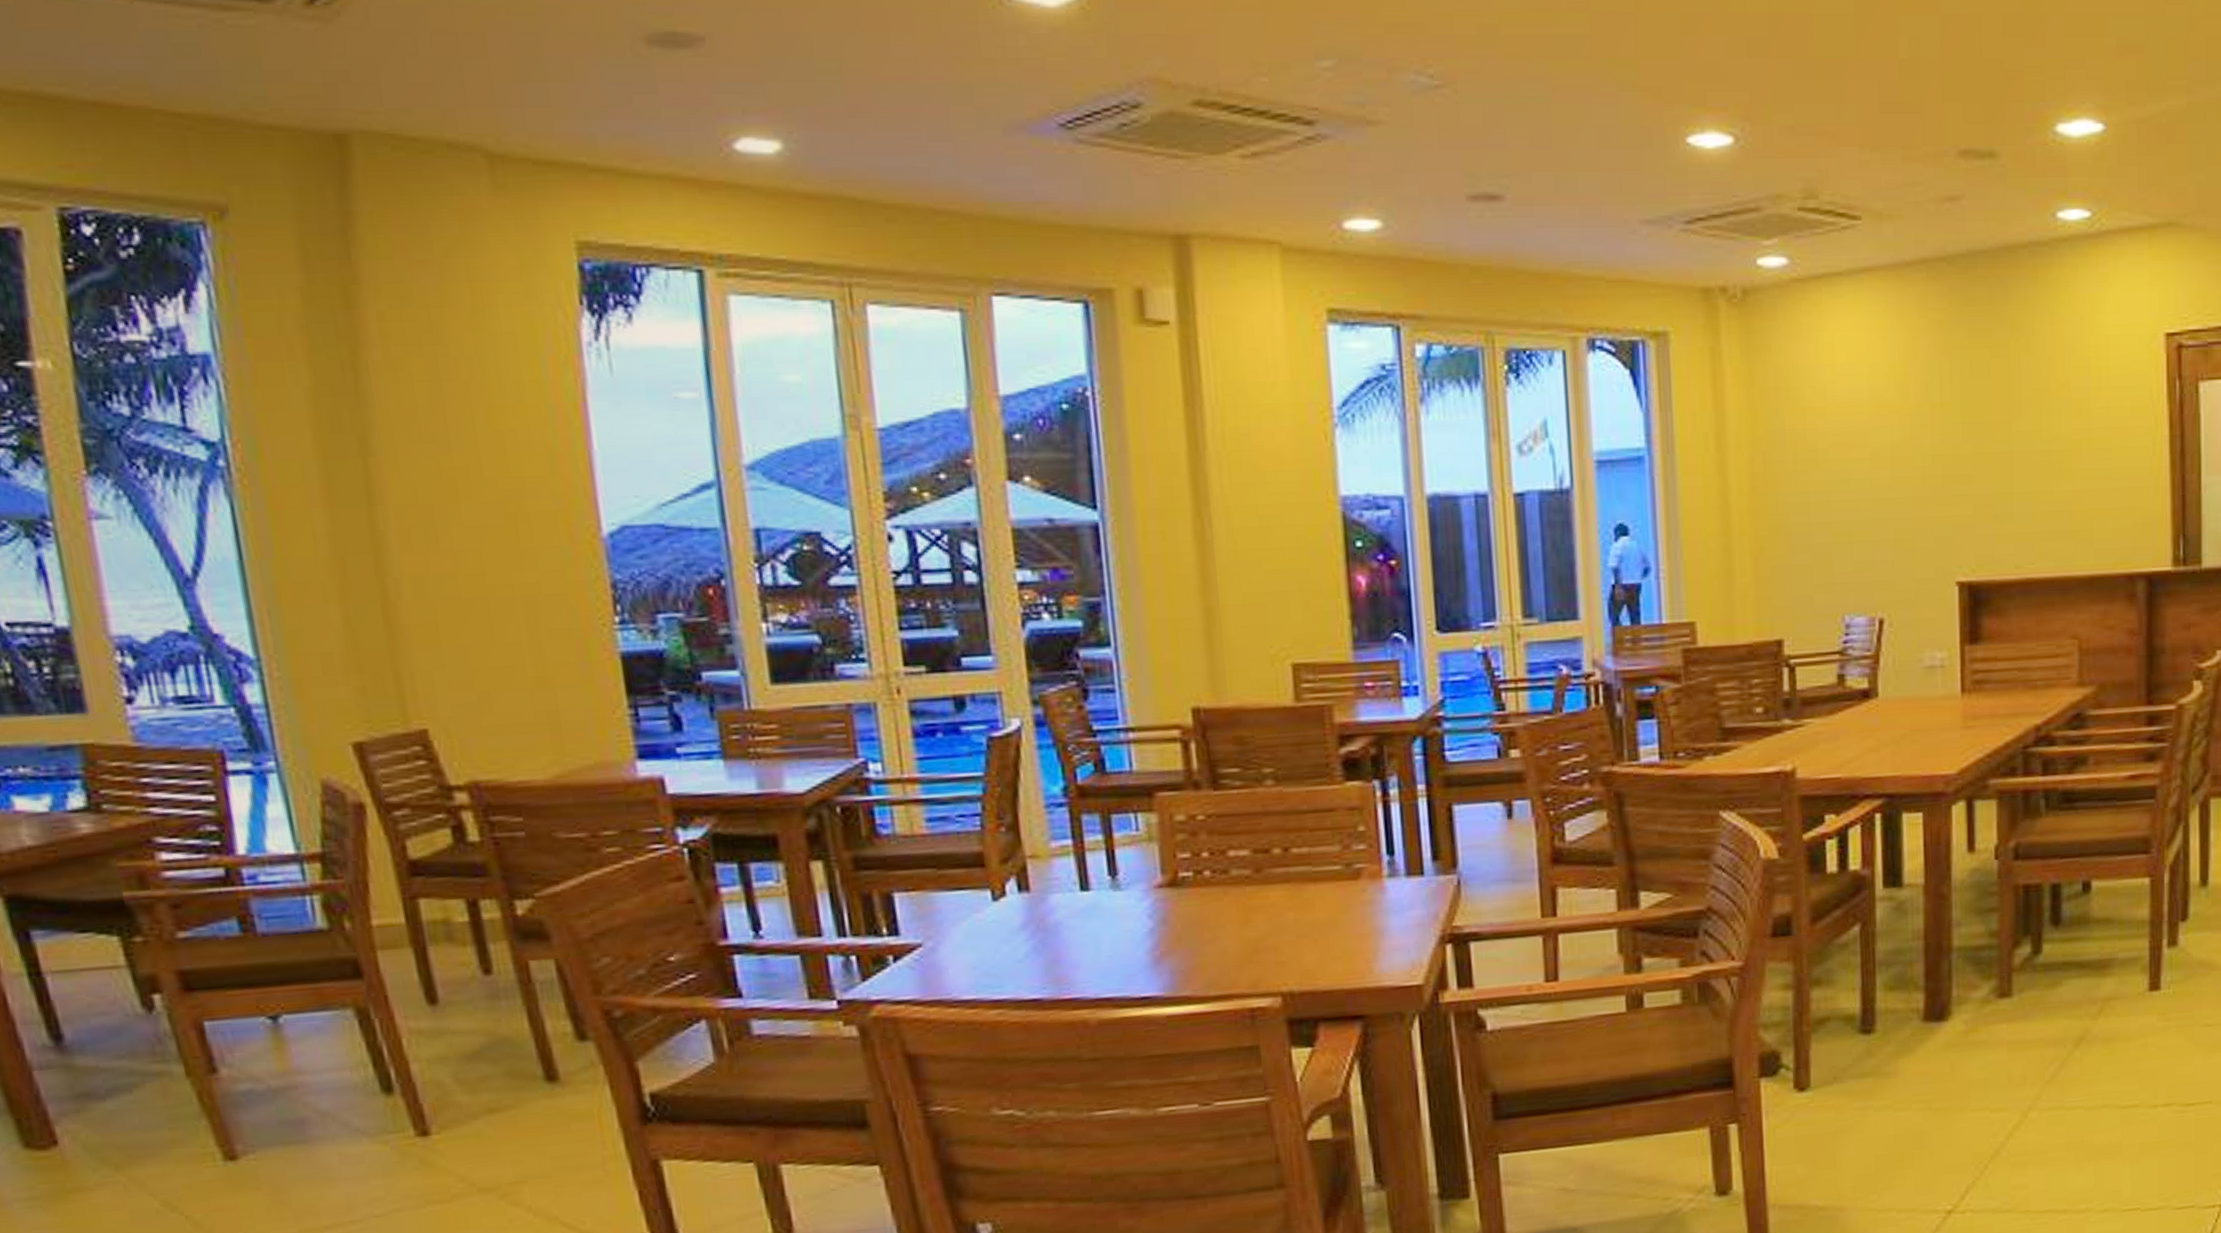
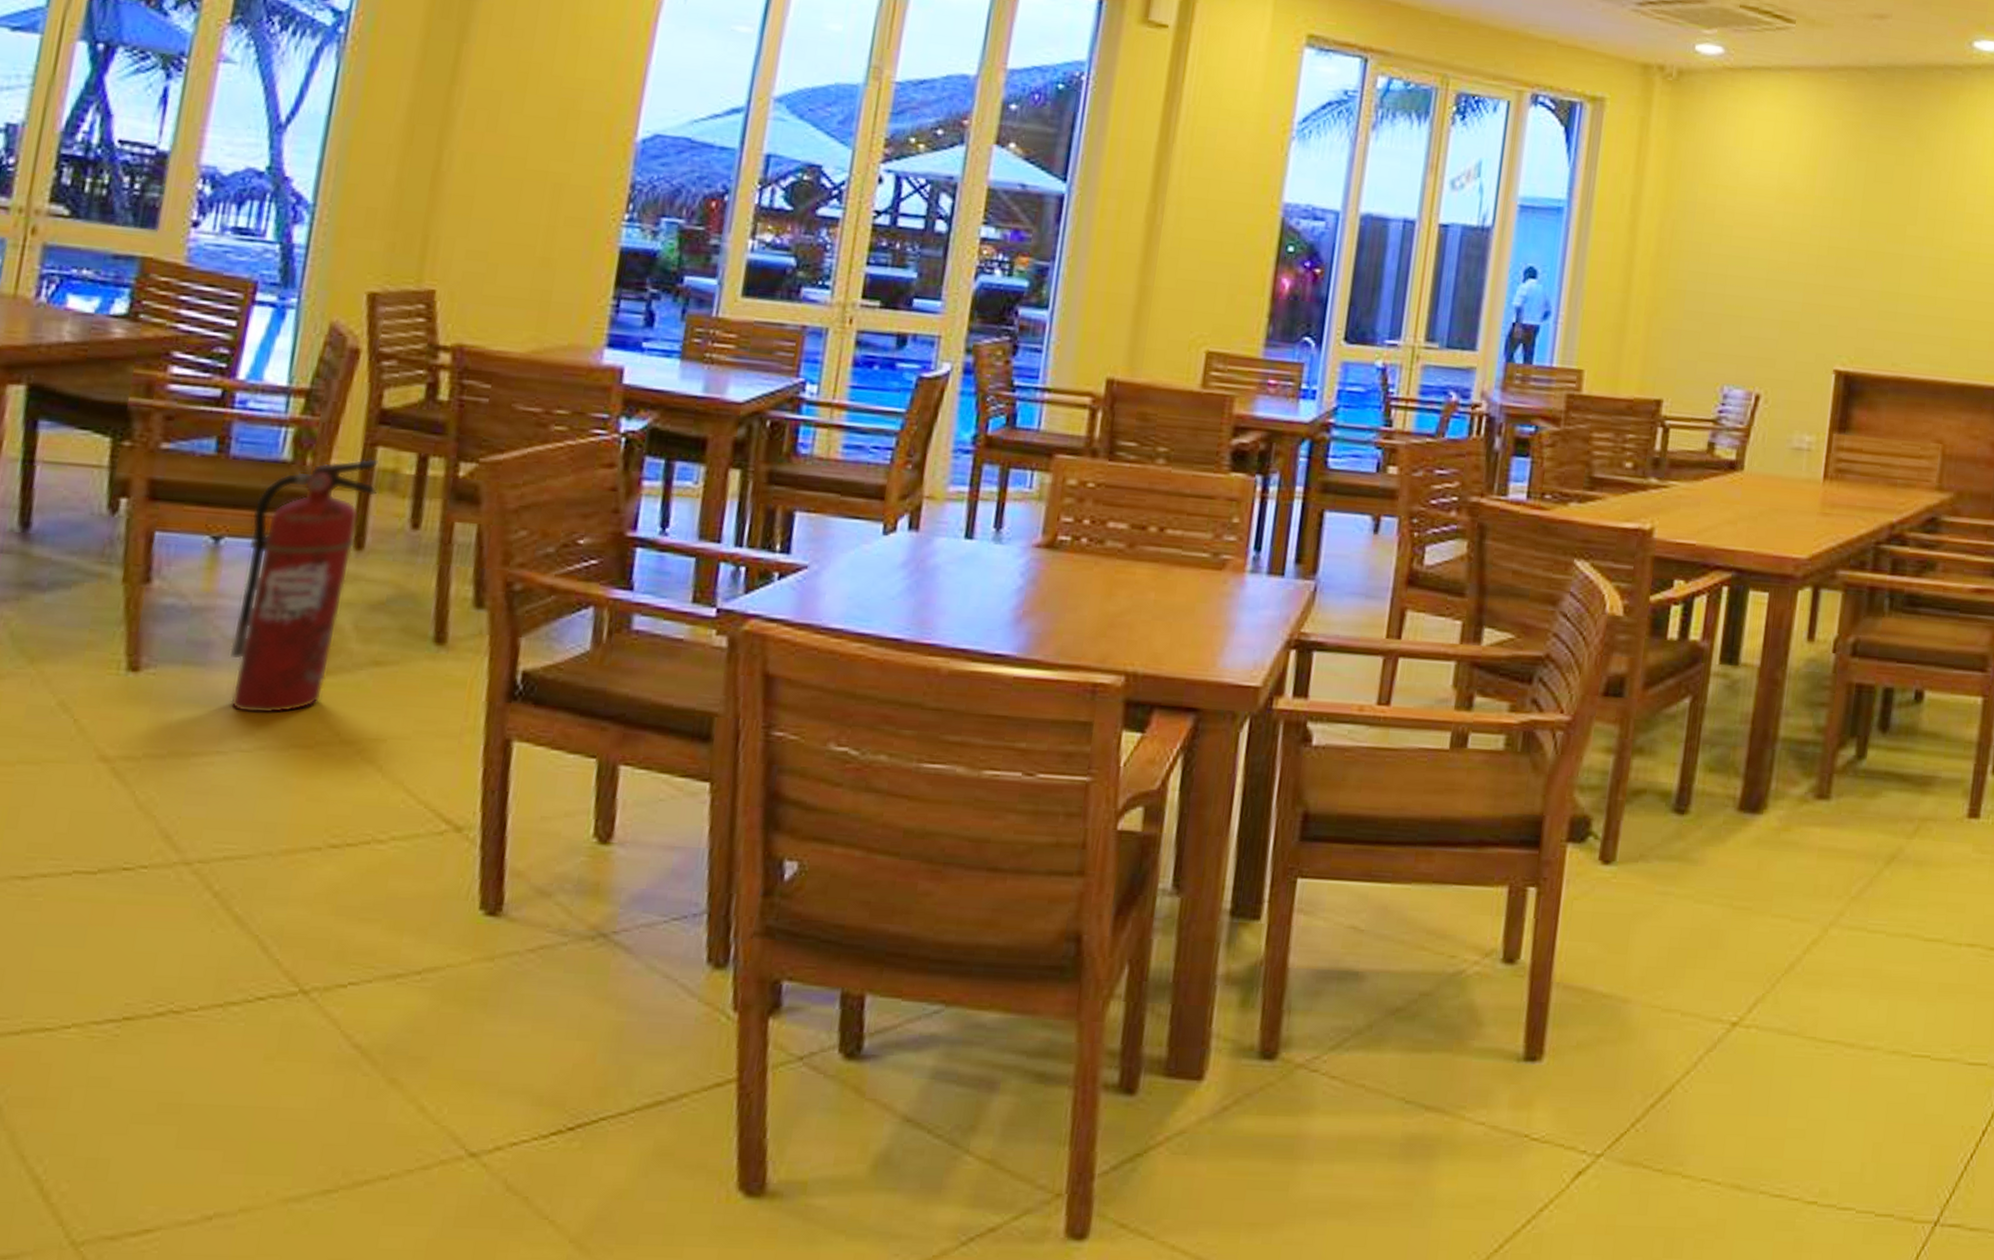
fire extinguisher: none [303,912,444,1181] -> present [230,458,380,714]

